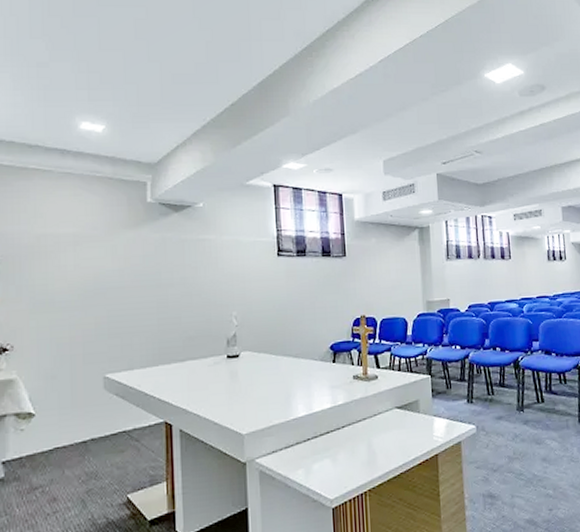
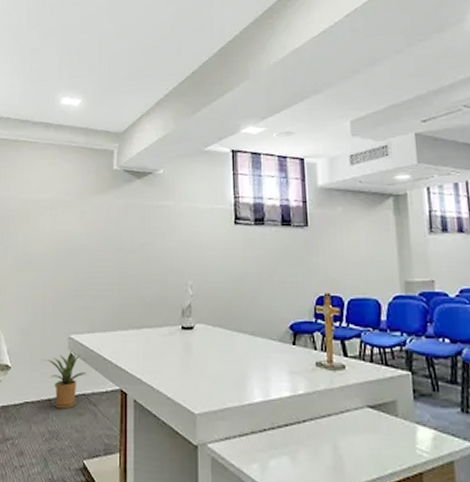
house plant: none [74,389,126,450] -> present [43,349,86,409]

